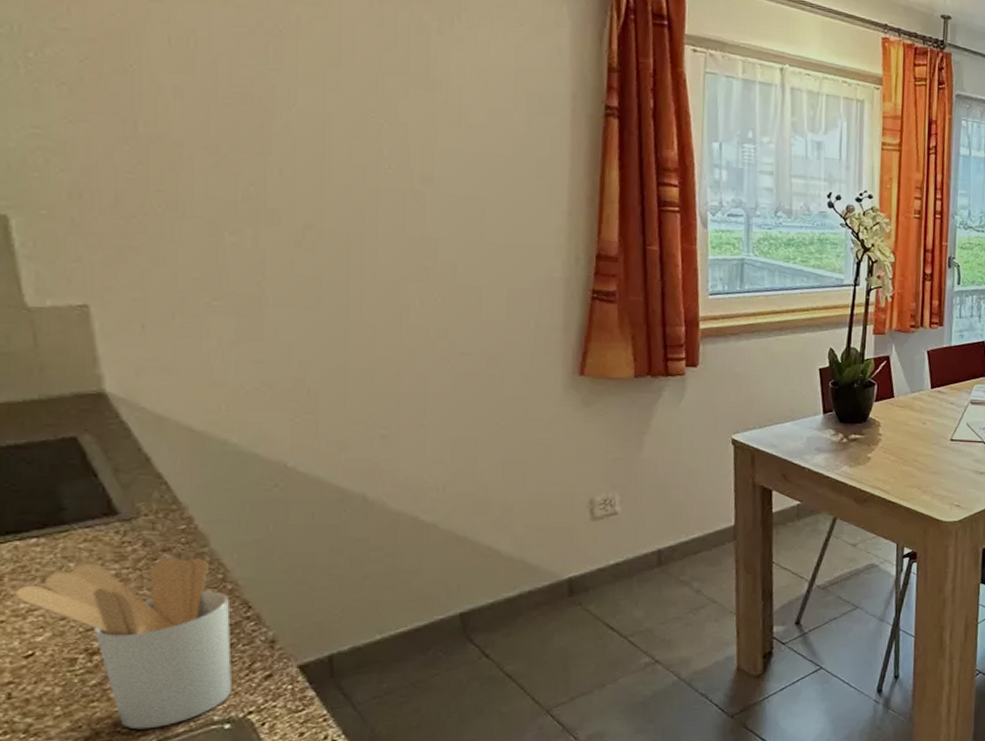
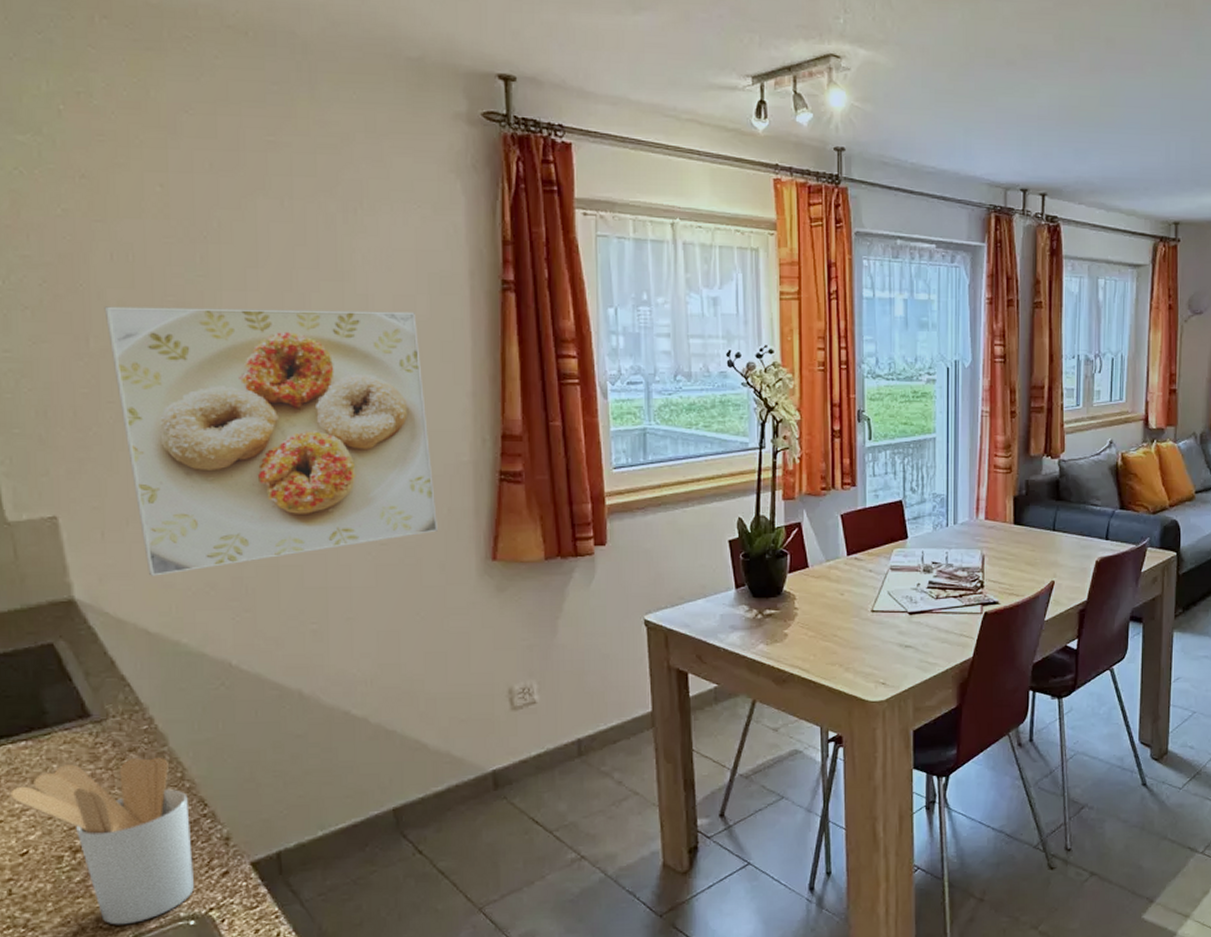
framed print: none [157,90,524,373] -> present [104,306,437,576]

